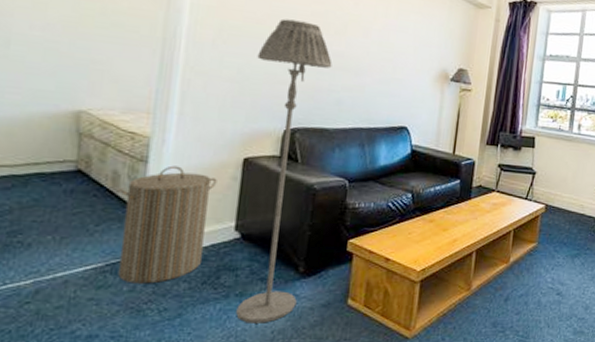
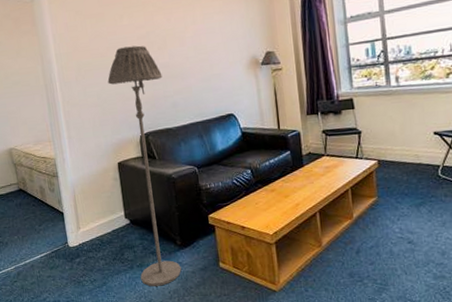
laundry hamper: present [118,165,217,284] -> none [45,176,109,264]

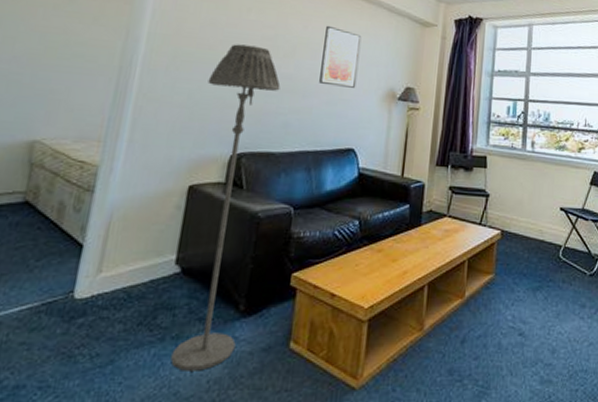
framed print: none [185,13,223,66] -> present [319,25,362,88]

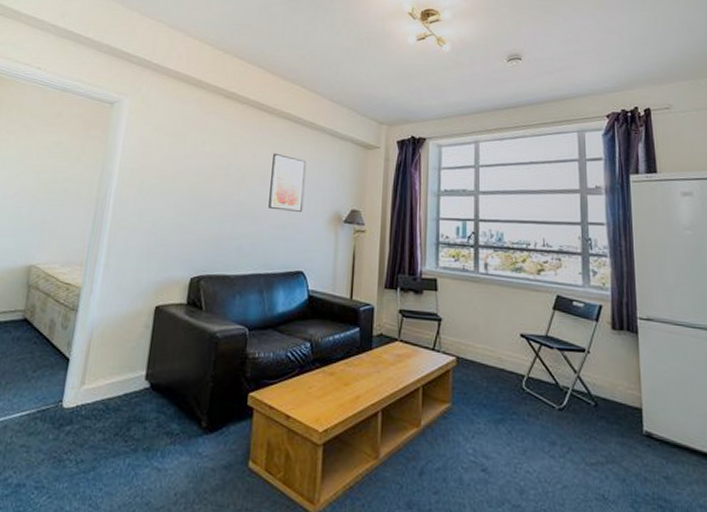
floor lamp: present [170,44,281,371] -> none [143,174,233,484]

